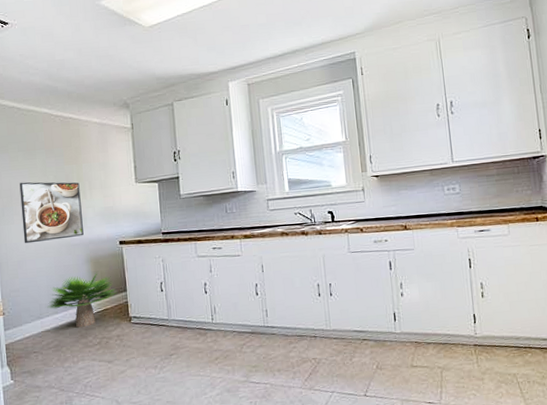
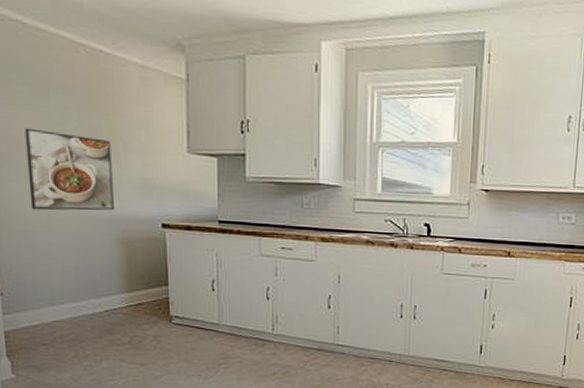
potted plant: present [47,273,117,328] -> none [62,259,155,321]

